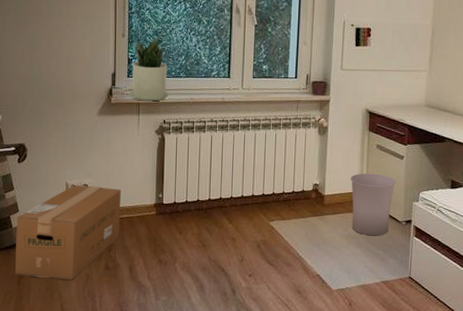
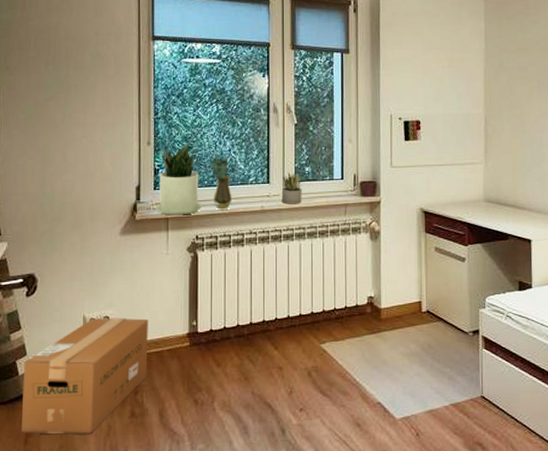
vase: none [177,49,196,99] -> present [210,154,232,210]
succulent plant: none [240,69,259,99] -> present [281,172,302,206]
waste bin: present [350,173,396,236] -> none [408,280,459,352]

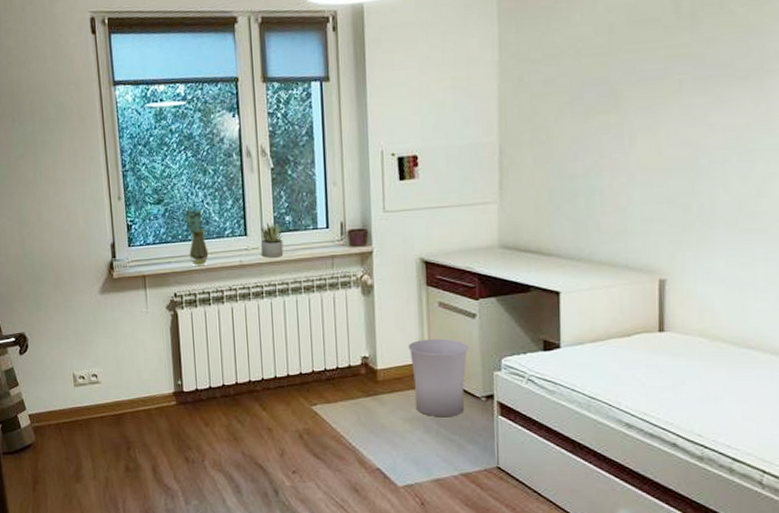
box: present [22,317,148,435] -> none [24,376,138,485]
planter: present [154,144,203,216] -> none [131,197,179,273]
waste bin: none [408,280,459,352] -> present [408,338,468,418]

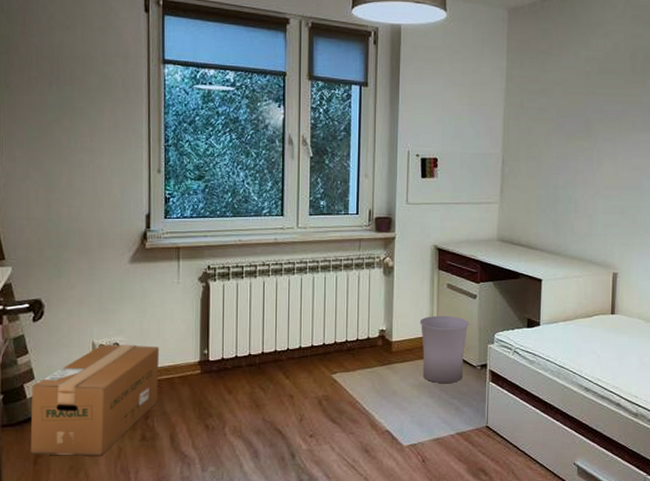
box: none [24,376,138,485] -> present [31,344,159,456]
vase: present [183,207,209,266] -> none [223,185,245,241]
succulent plant: present [260,222,284,259] -> none [295,205,317,239]

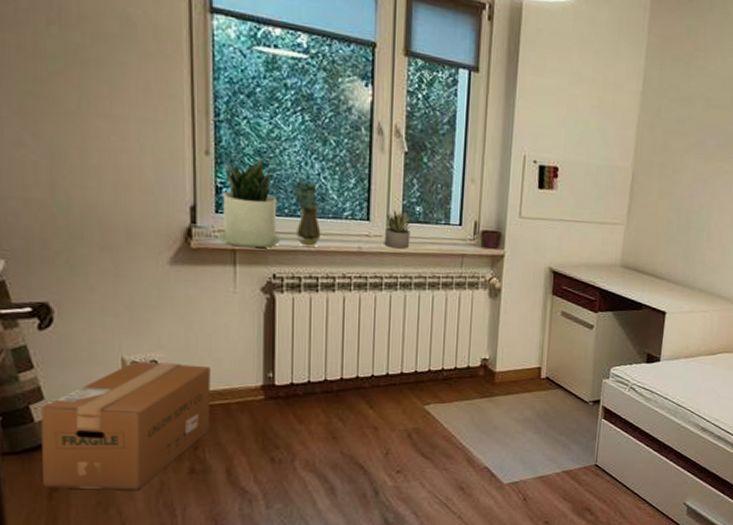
planter: none [165,173,215,245] -> present [216,159,282,248]
vase: none [223,185,245,241] -> present [292,177,321,247]
succulent plant: none [295,205,317,239] -> present [384,210,411,250]
waste bin: present [419,315,469,384] -> none [528,345,583,420]

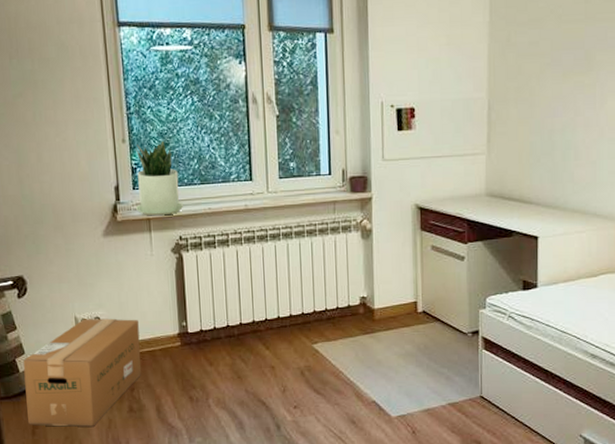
vase: present [292,177,321,247] -> none [189,151,214,209]
succulent plant: present [384,210,411,250] -> none [265,168,288,204]

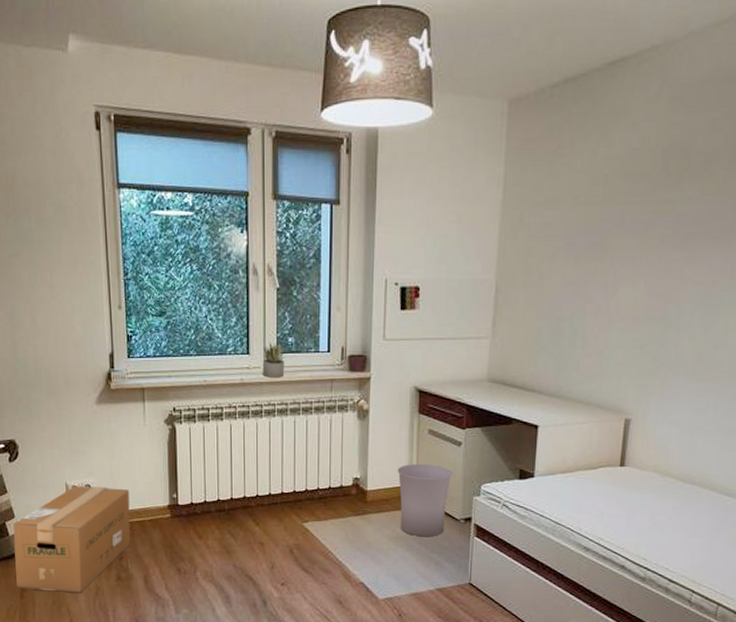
planter: present [135,140,184,216] -> none [129,309,179,386]
succulent plant: none [265,168,288,204] -> present [262,343,285,379]
waste bin: none [403,279,457,352] -> present [397,463,452,537]

